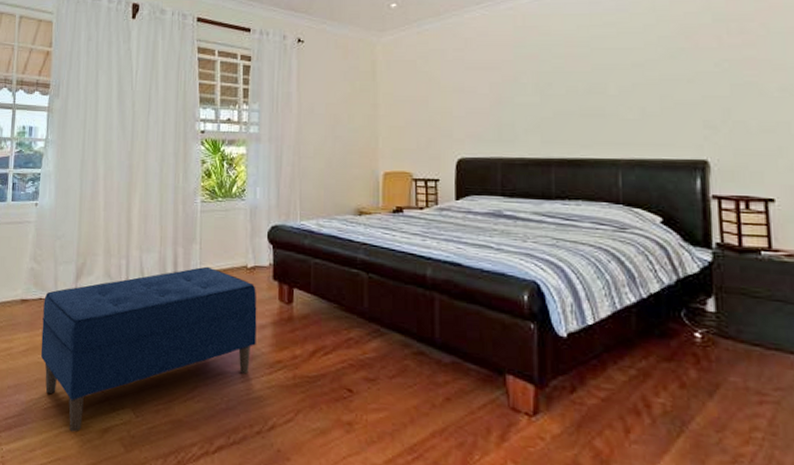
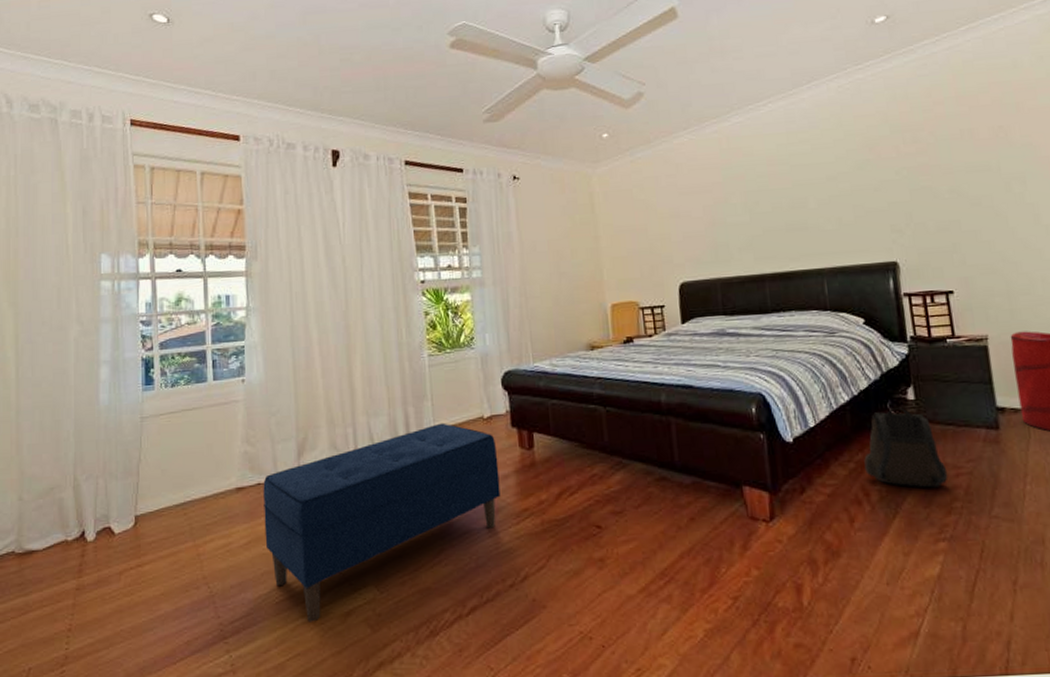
backpack: none [648,318,749,412] -> present [864,408,949,488]

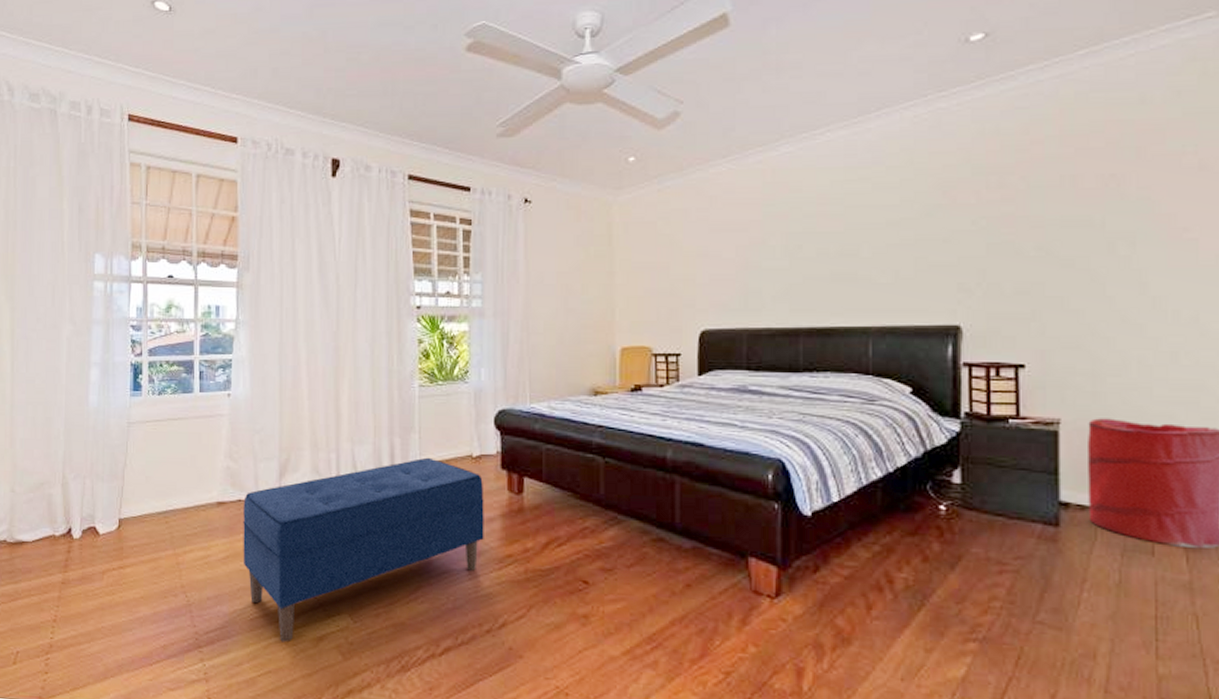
backpack: present [864,408,949,488] -> none [892,491,989,583]

